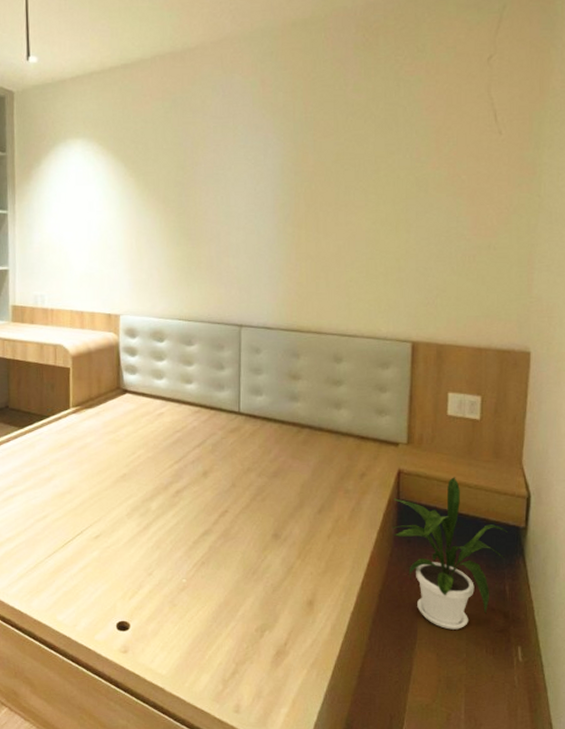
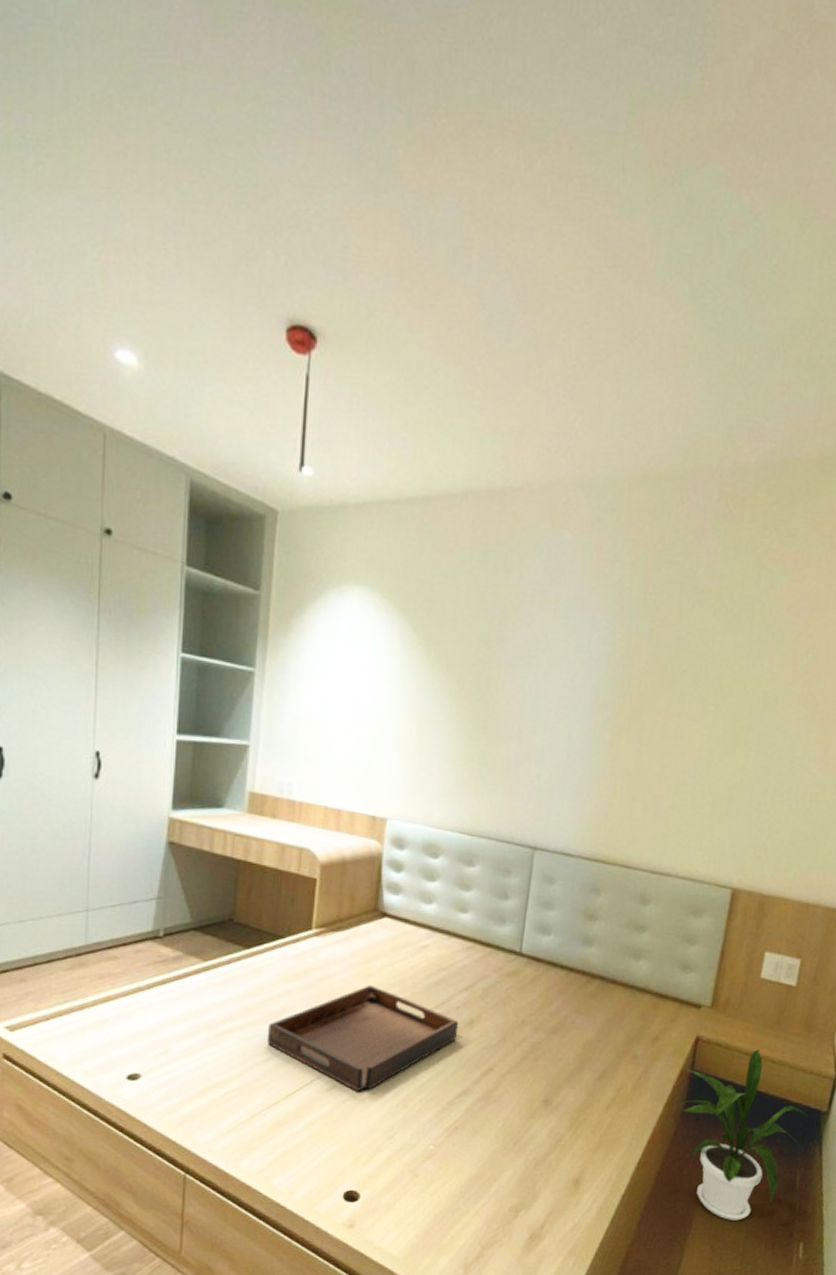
serving tray: none [43,449,196,537] -> present [267,984,459,1091]

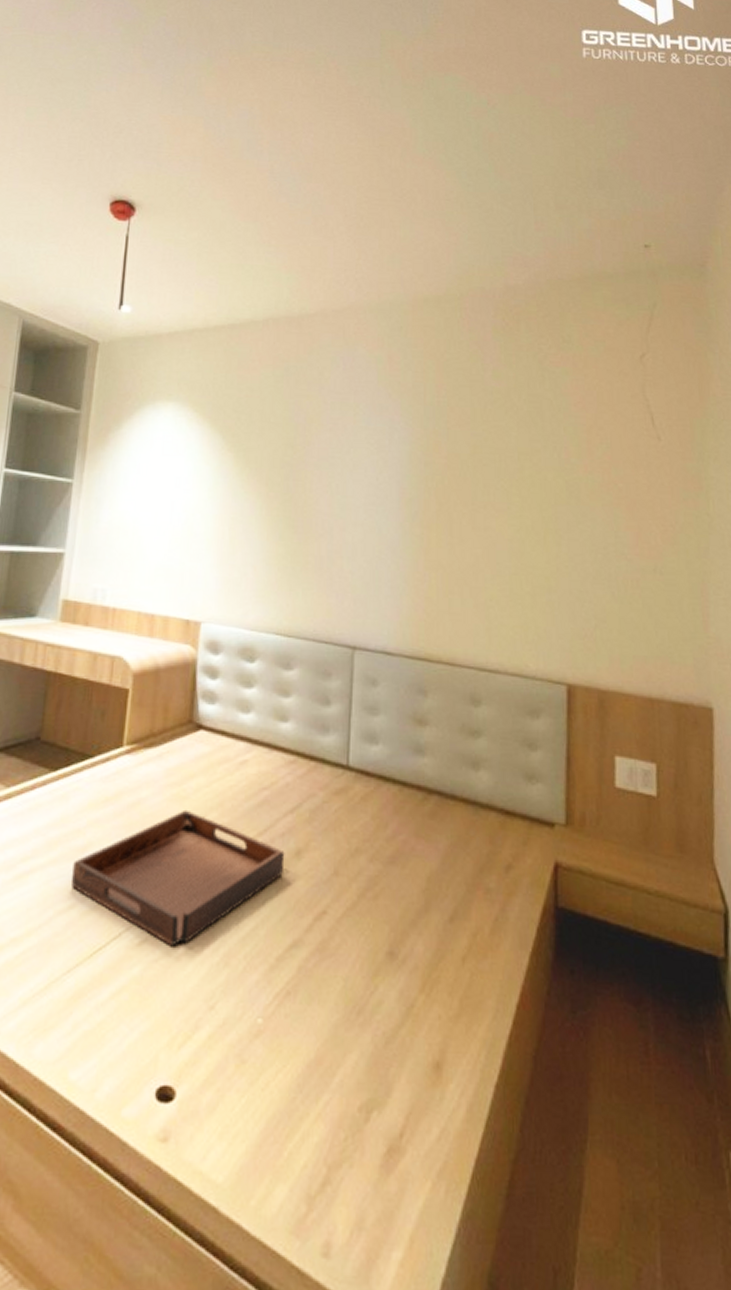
house plant: present [680,1049,808,1221] -> none [550,877,703,1120]

